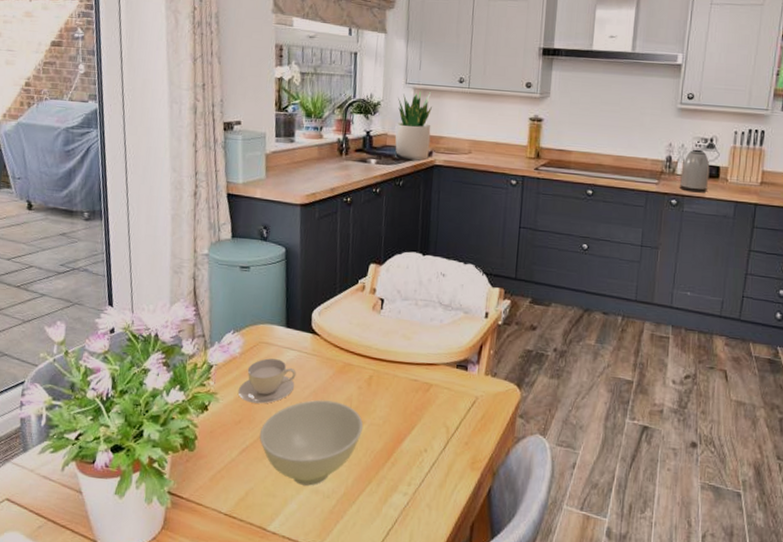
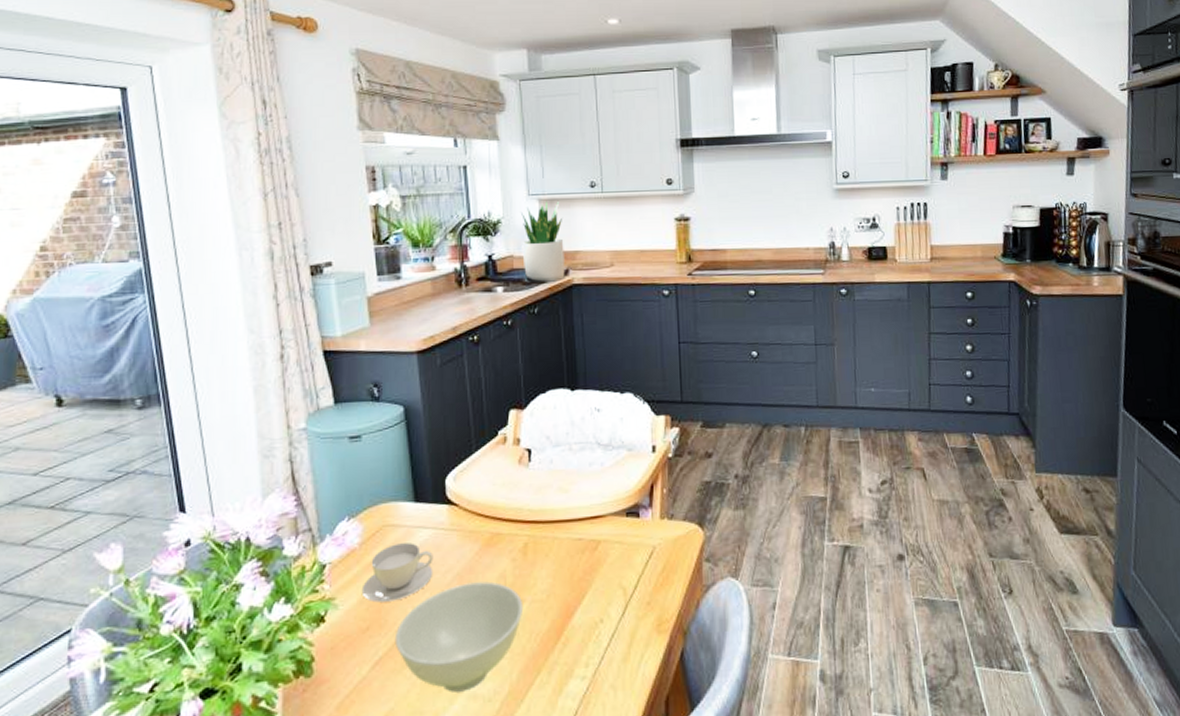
kettle: present [680,149,710,193] -> none [846,231,877,278]

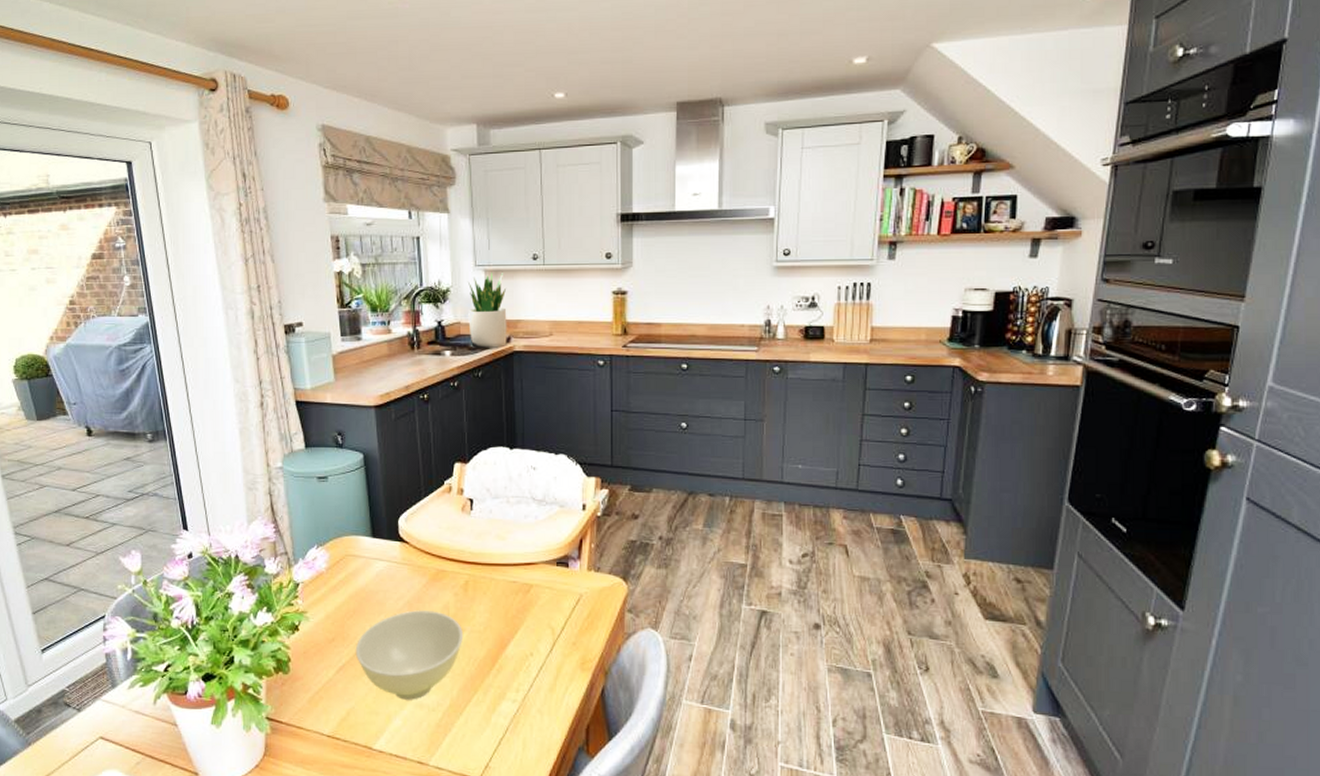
teacup: present [361,543,434,603] -> none [328,571,388,619]

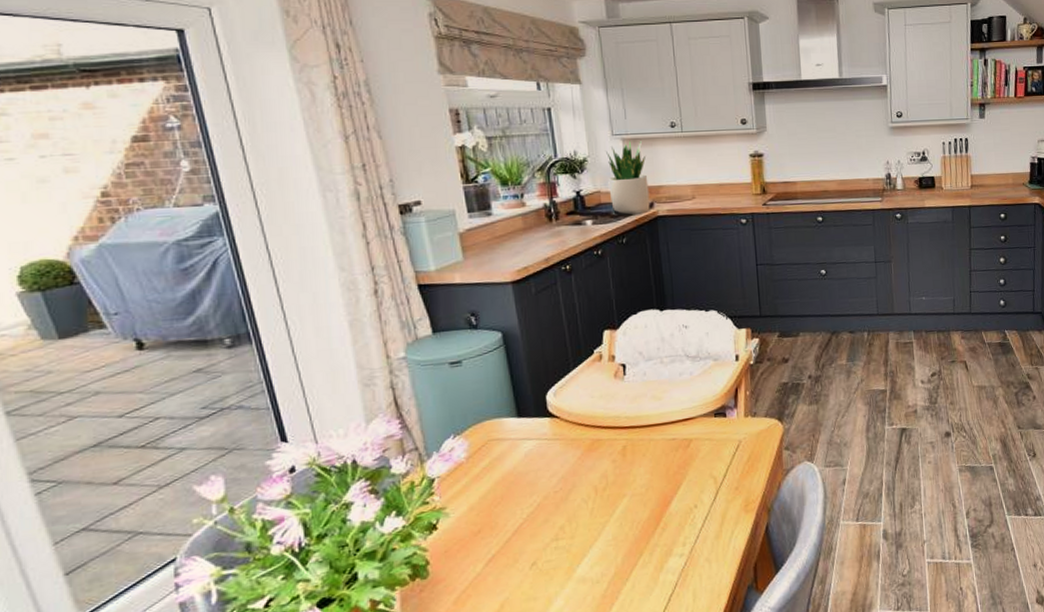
bowl: present [355,610,464,700] -> none [505,481,625,579]

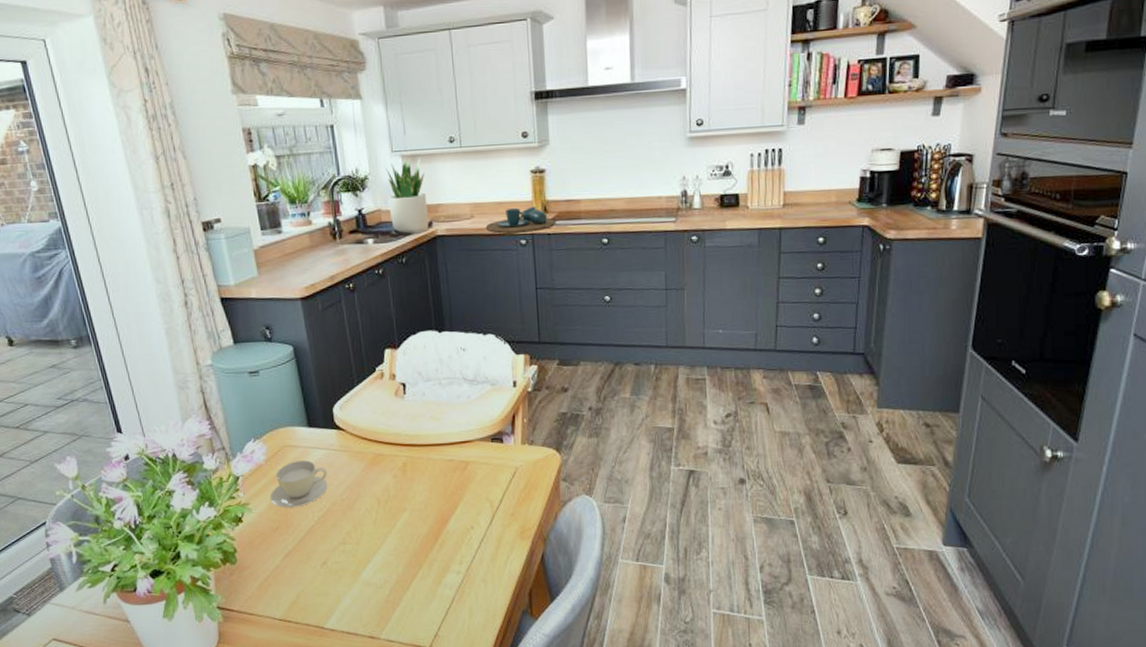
teacup: none [471,453,539,508] -> present [270,460,328,508]
cup set: none [708,187,775,213] -> present [486,206,556,233]

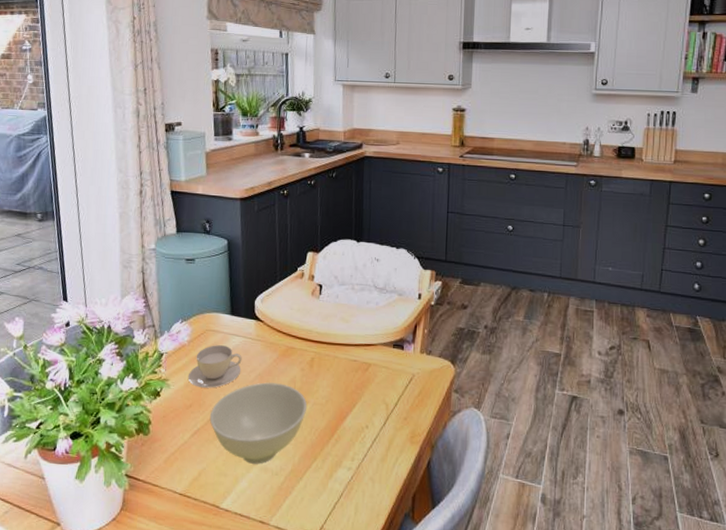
bowl: none [300,493,406,580] -> present [209,382,308,464]
planter: present [386,157,429,236] -> none [326,86,361,154]
cup set: present [486,206,556,233] -> none [409,139,471,162]

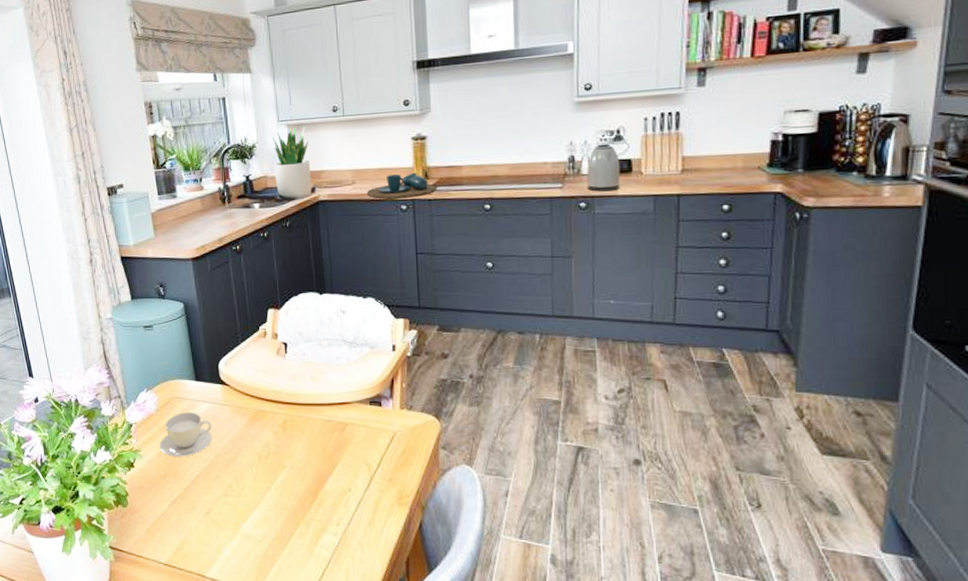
bowl: present [209,382,308,464] -> none [185,448,285,532]
planter: none [326,86,361,154] -> present [273,126,312,201]
cup set: none [409,139,471,162] -> present [367,172,437,199]
kettle: none [598,132,626,173] -> present [587,143,621,192]

